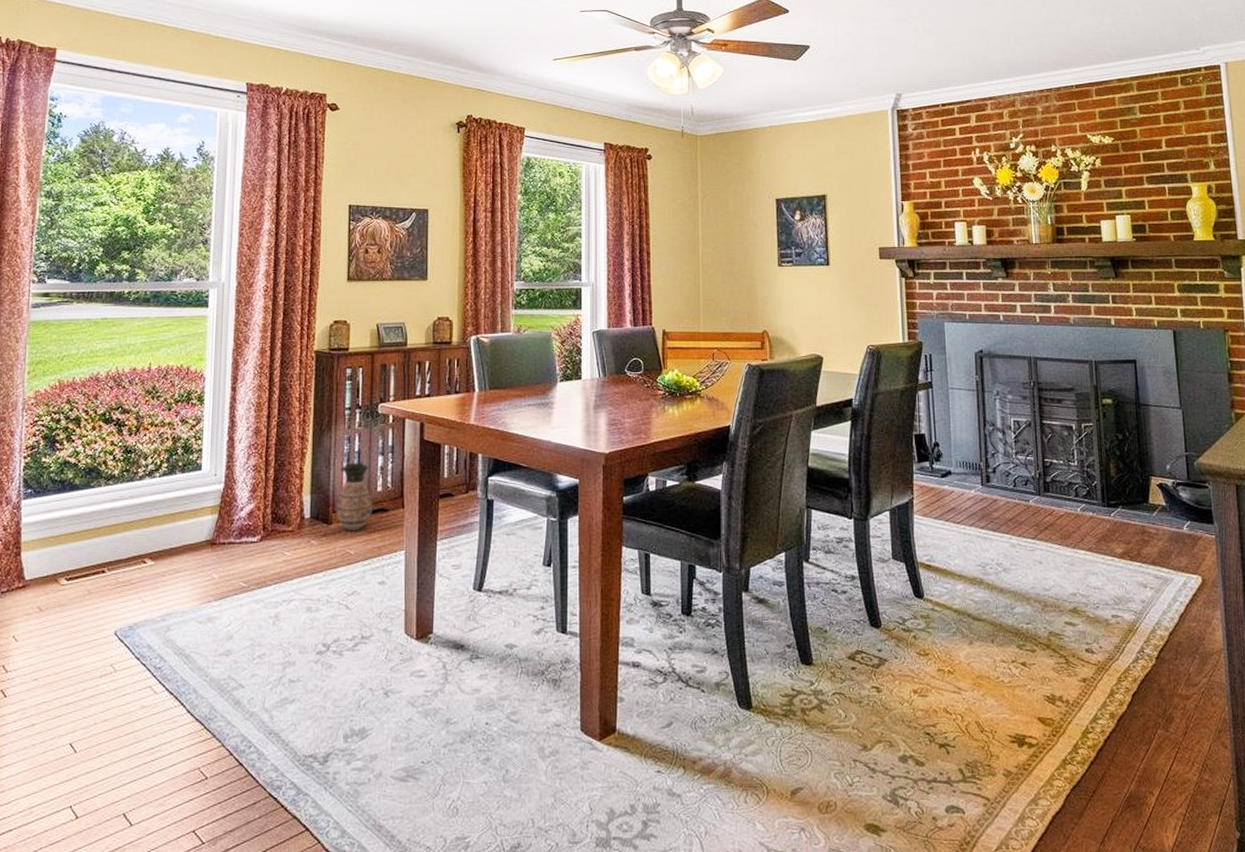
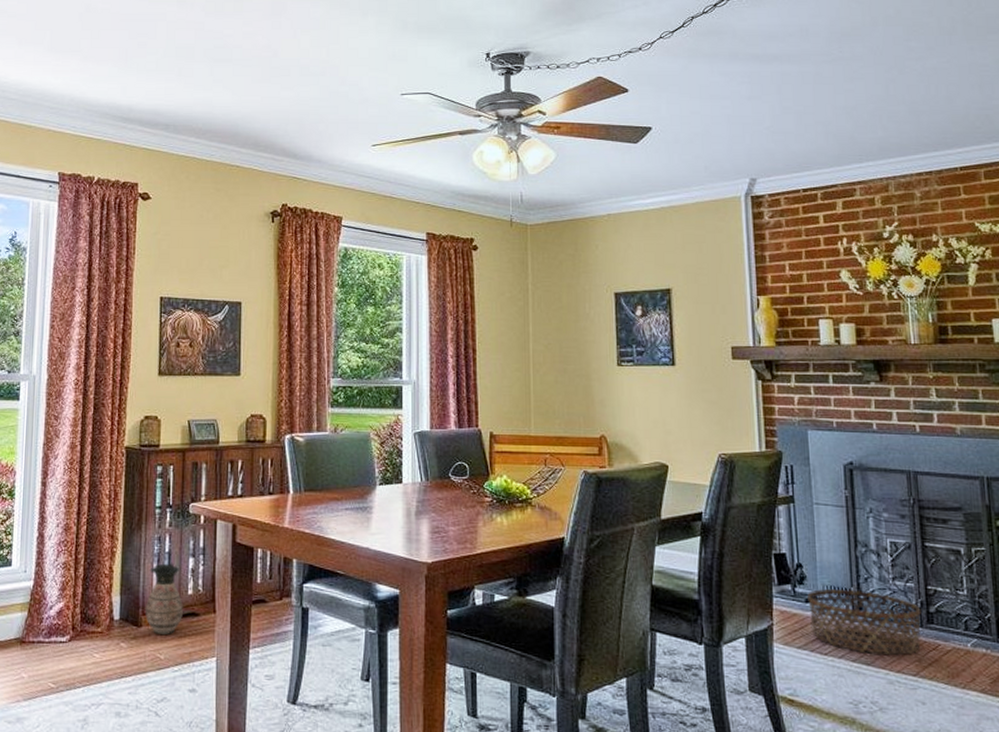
basket: none [943,464,1039,522] -> present [807,589,921,656]

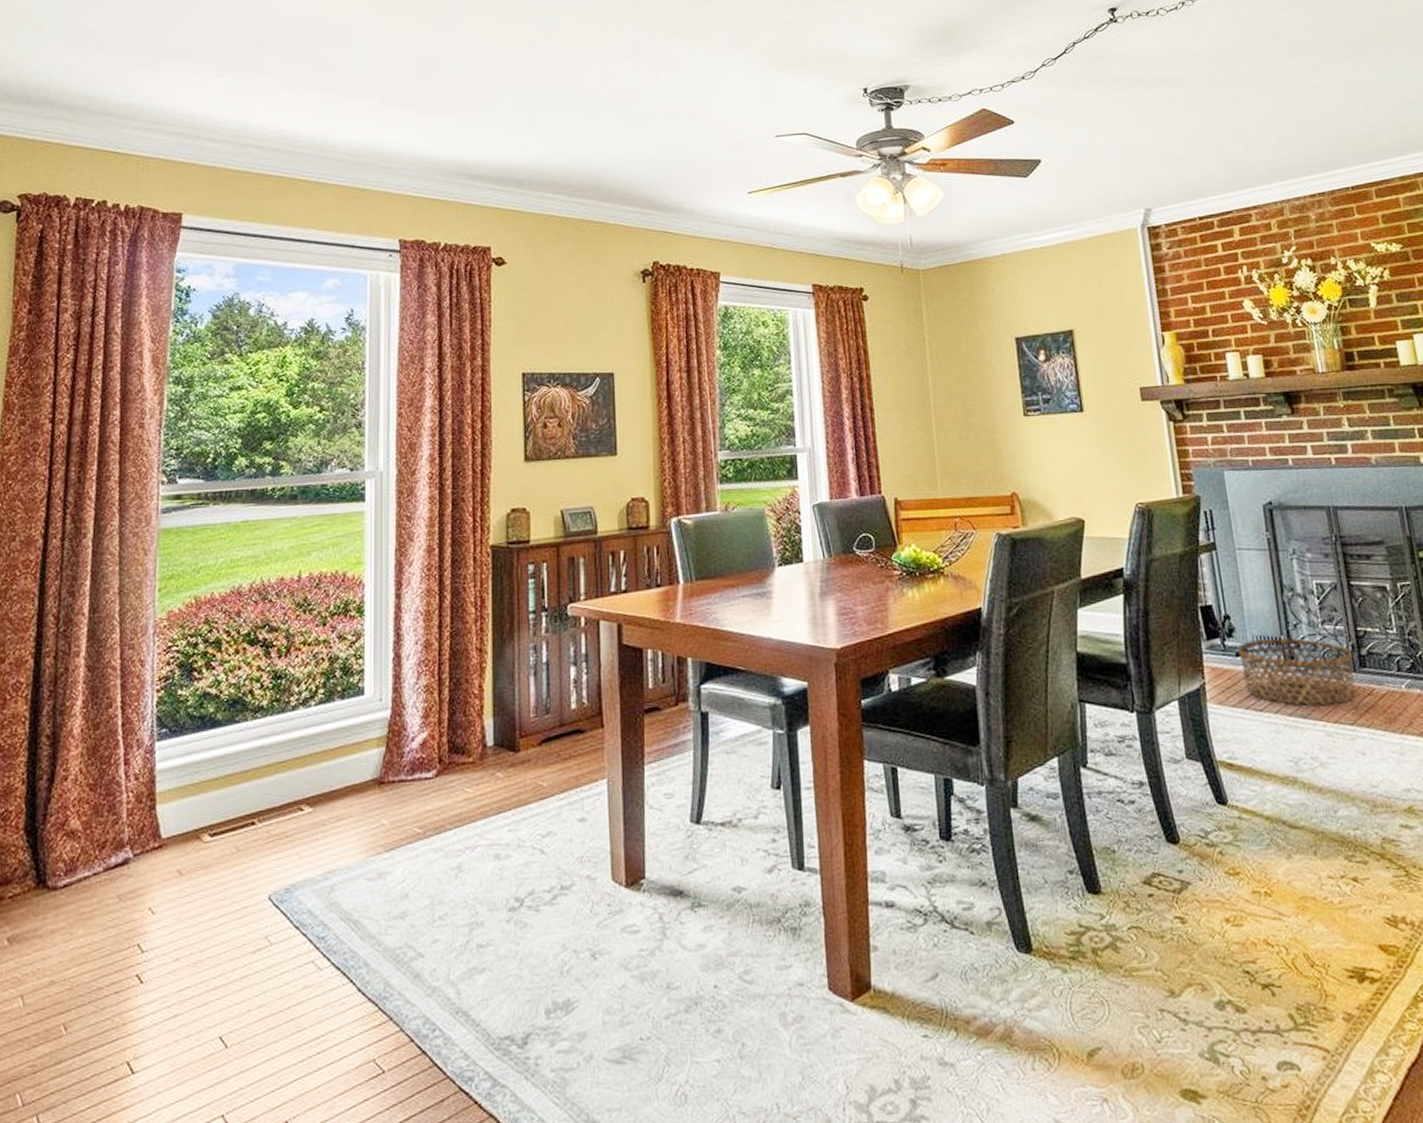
ceramic jug: present [144,562,183,635] -> none [522,673,566,759]

